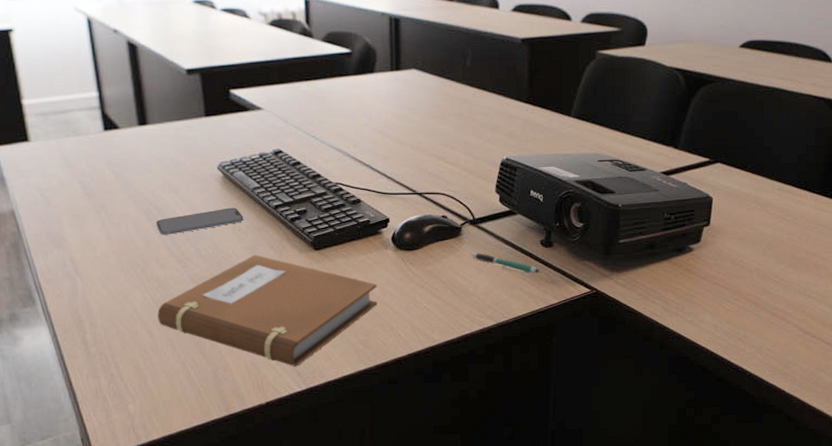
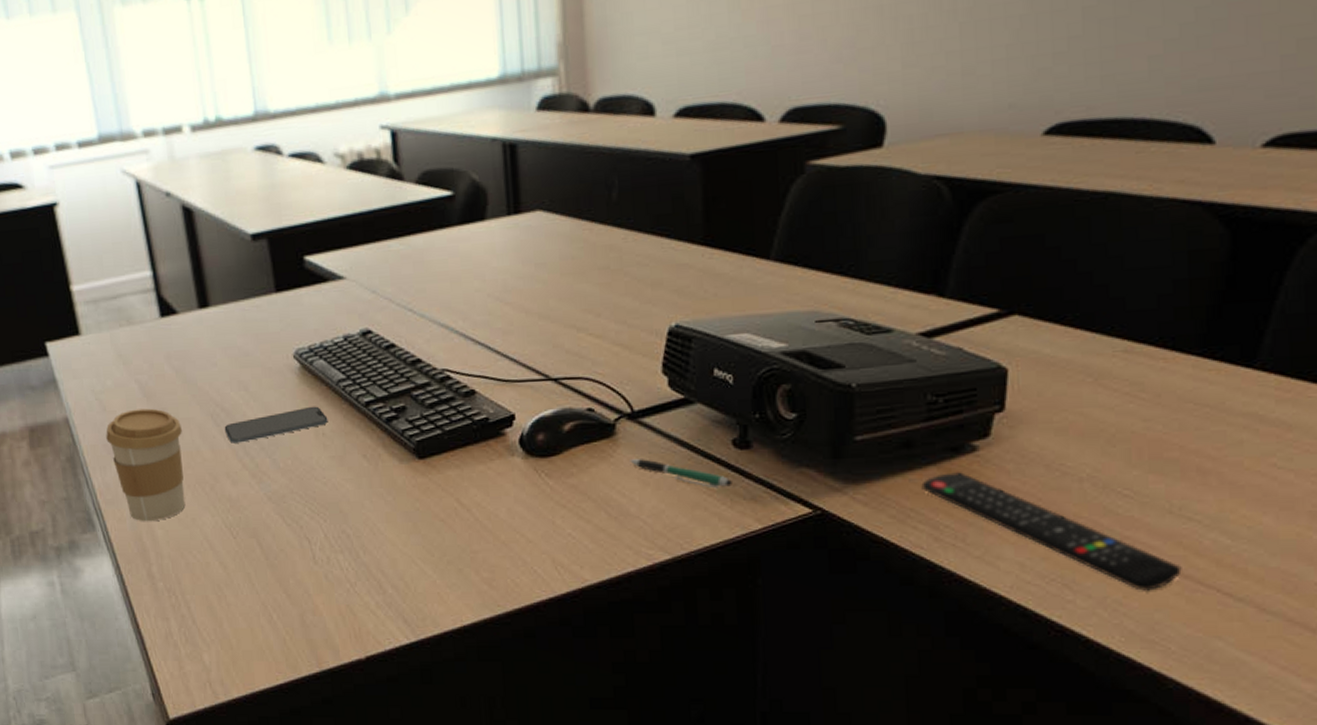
coffee cup: none [49,205,119,298] -> present [106,408,186,522]
notebook: present [157,254,377,366] -> none [231,465,504,611]
remote control: none [658,265,804,342] -> present [921,472,1182,591]

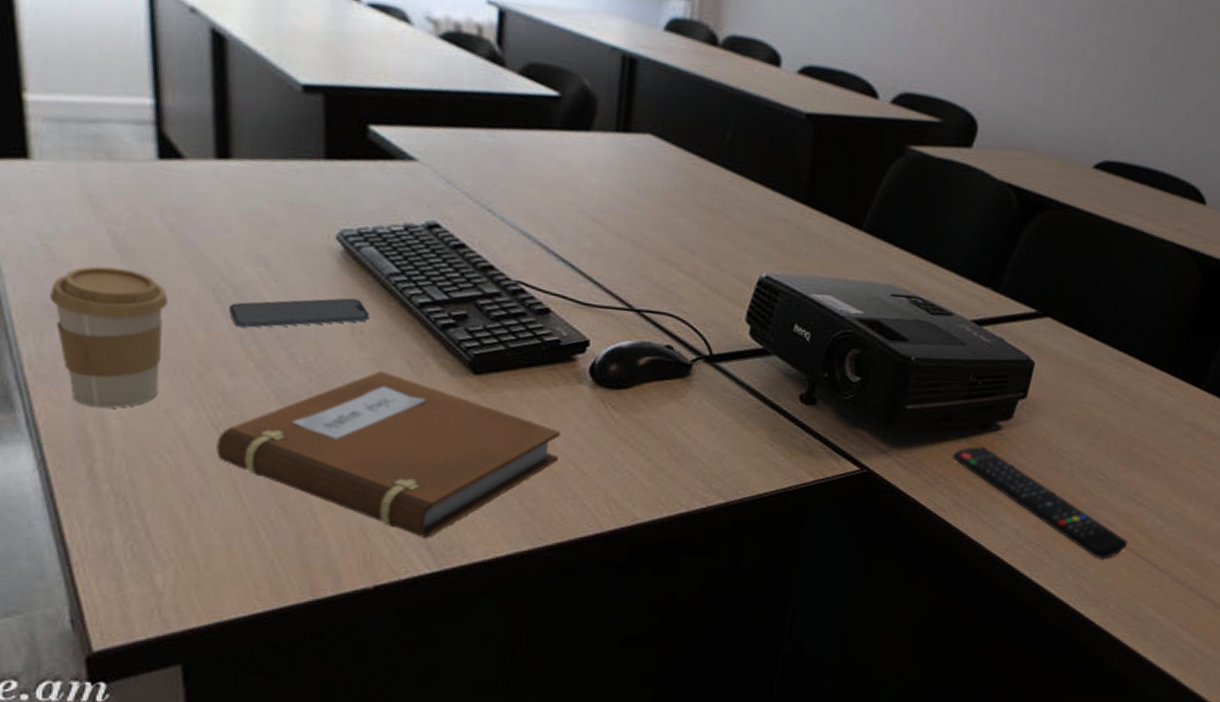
notebook: none [231,465,504,611] -> present [216,370,561,538]
pen: present [630,459,733,489] -> none [700,402,794,440]

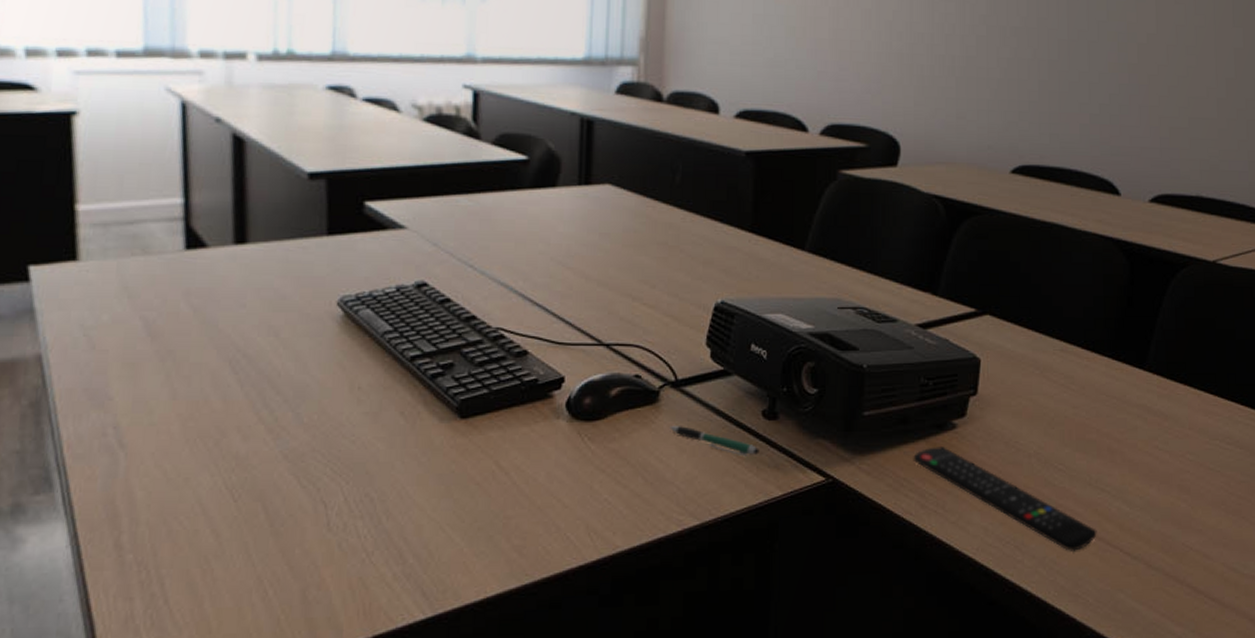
coffee cup: present [50,266,168,409] -> none [89,350,190,482]
notebook: present [216,370,561,538] -> none [229,423,542,583]
smartphone: present [228,297,370,328] -> none [243,358,367,394]
pen: none [700,402,794,440] -> present [670,426,759,457]

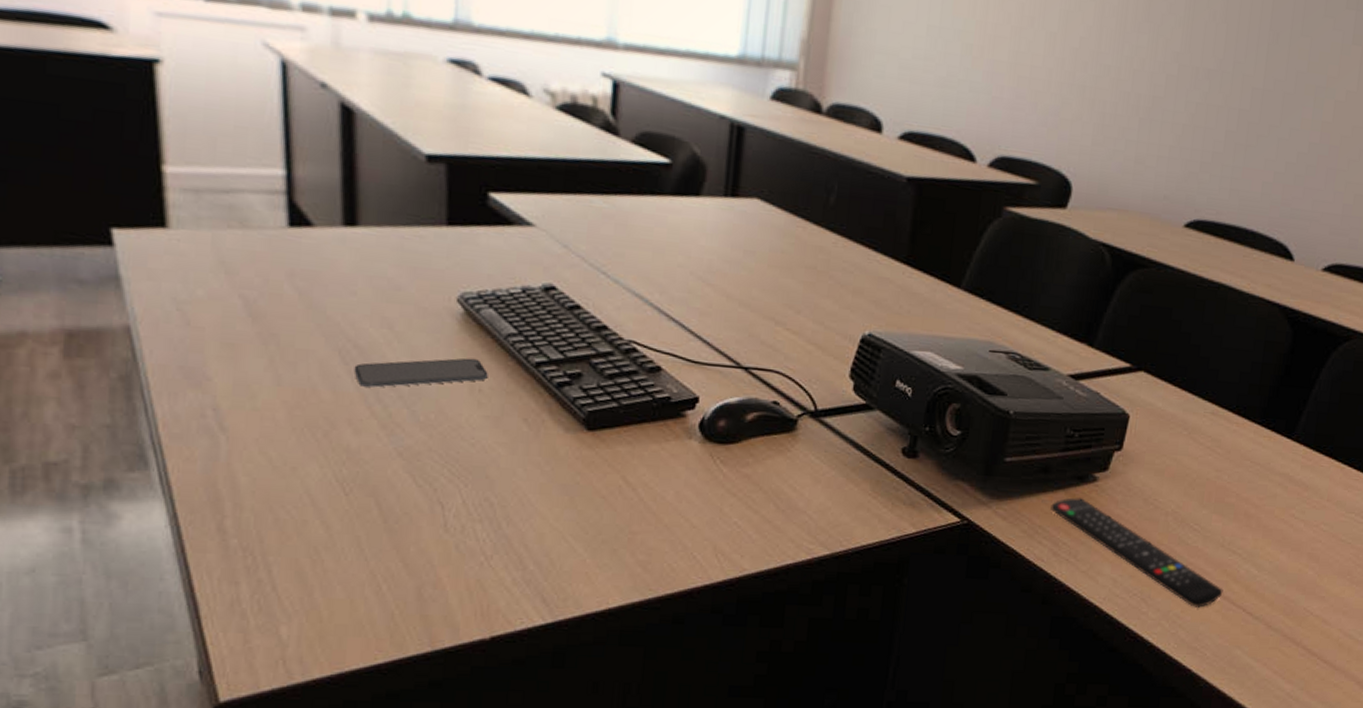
smartphone: none [243,358,367,394] -> present [354,357,488,388]
pen: present [670,426,759,457] -> none [805,456,896,492]

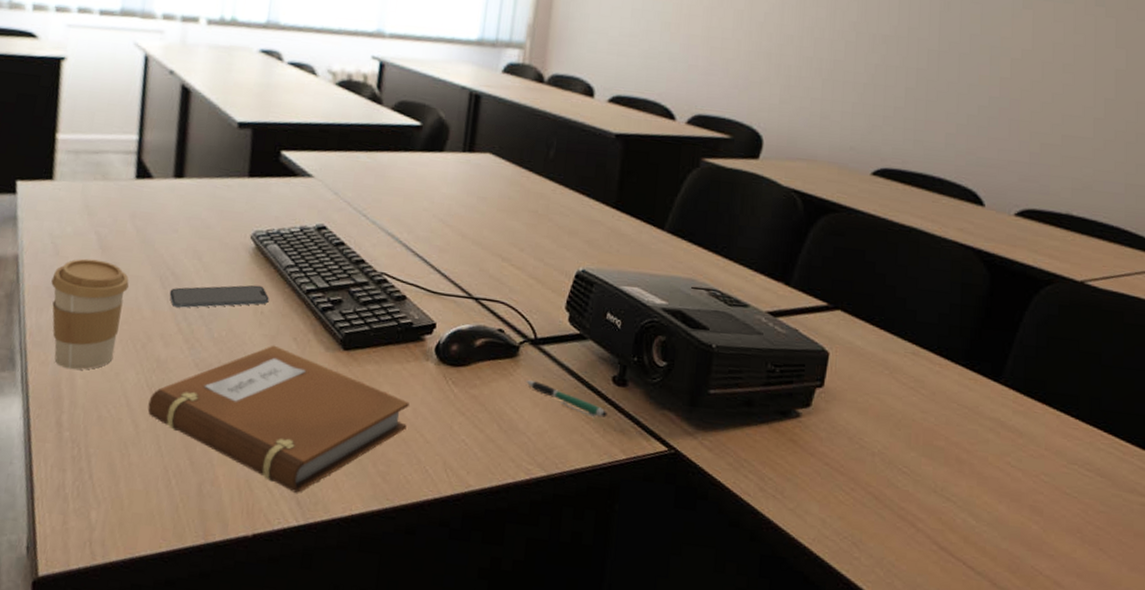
coffee cup: none [184,329,296,466] -> present [51,258,129,370]
notebook: none [340,427,671,590] -> present [147,345,410,493]
pen: none [805,456,896,492] -> present [526,380,607,418]
remote control: present [1050,497,1223,608] -> none [755,432,940,557]

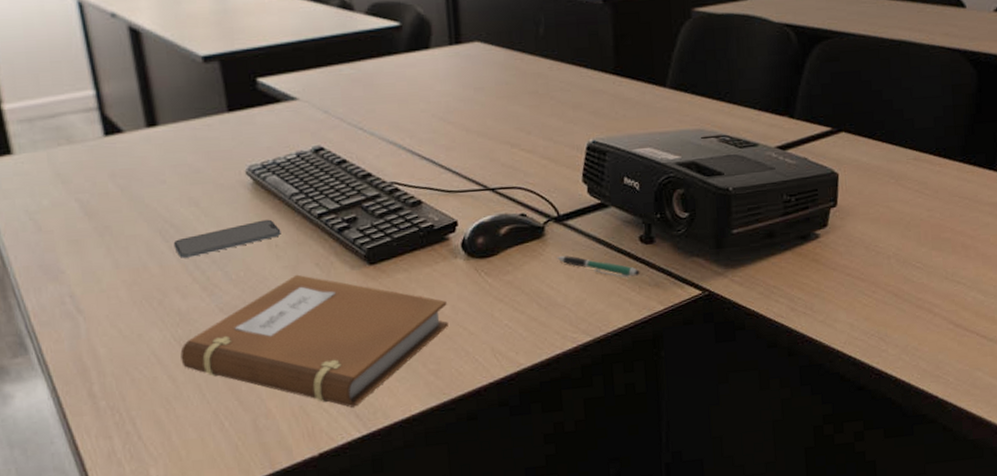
coffee cup: present [51,258,129,370] -> none [41,226,131,342]

